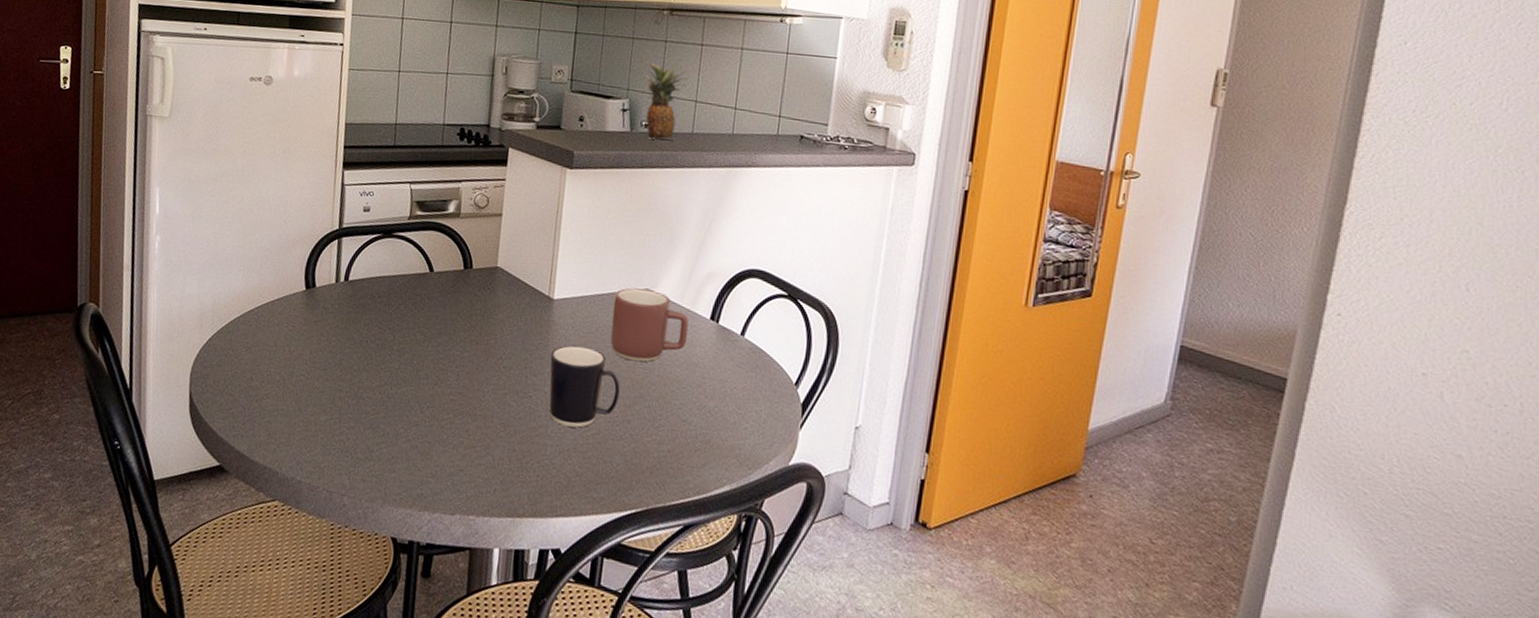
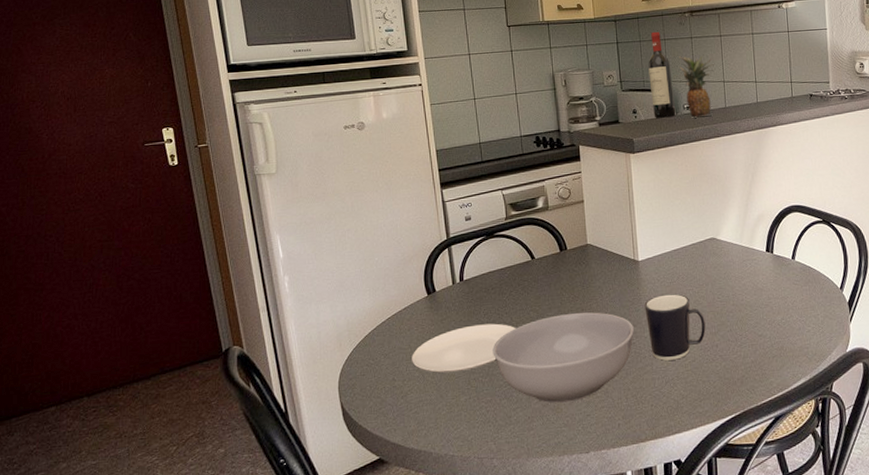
plate: none [275,334,398,386] -> present [412,323,516,373]
bowl: none [365,343,535,450] -> present [492,312,635,403]
wine bottle: none [603,26,635,134] -> present [648,31,676,119]
mug: present [610,288,689,362] -> none [687,238,751,298]

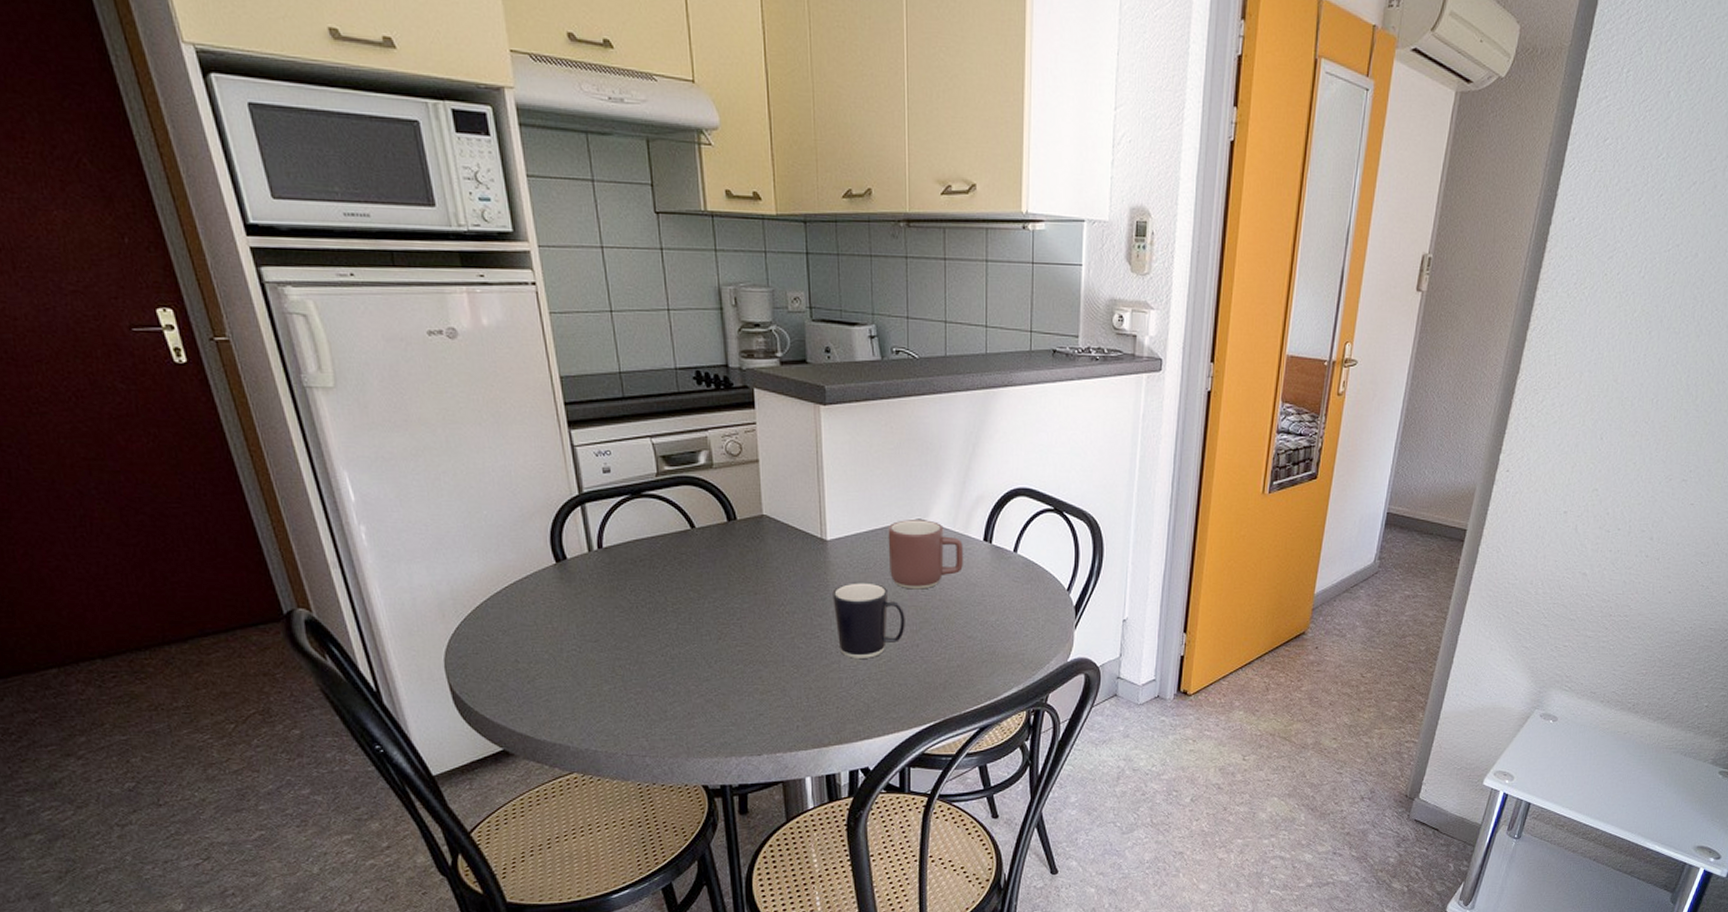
plate: present [412,323,516,373] -> none [538,602,672,656]
bowl: present [492,312,635,403] -> none [642,597,820,699]
wine bottle: present [648,31,676,119] -> none [848,243,882,363]
fruit: present [678,56,714,118] -> none [888,281,934,366]
mug: none [687,238,751,298] -> present [888,520,963,590]

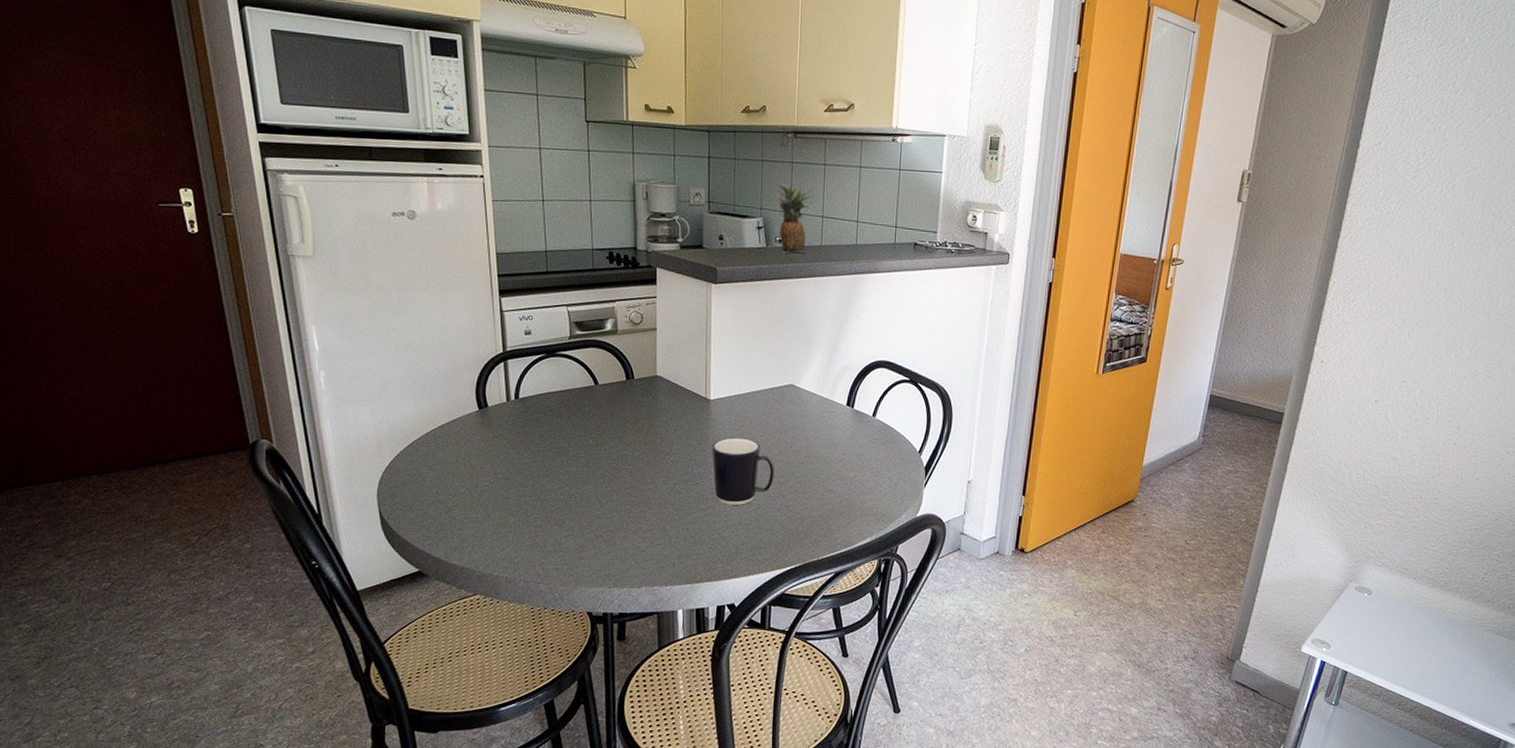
fruit: none [888,281,934,366] -> present [775,181,814,253]
mug: present [888,520,963,590] -> none [762,384,828,446]

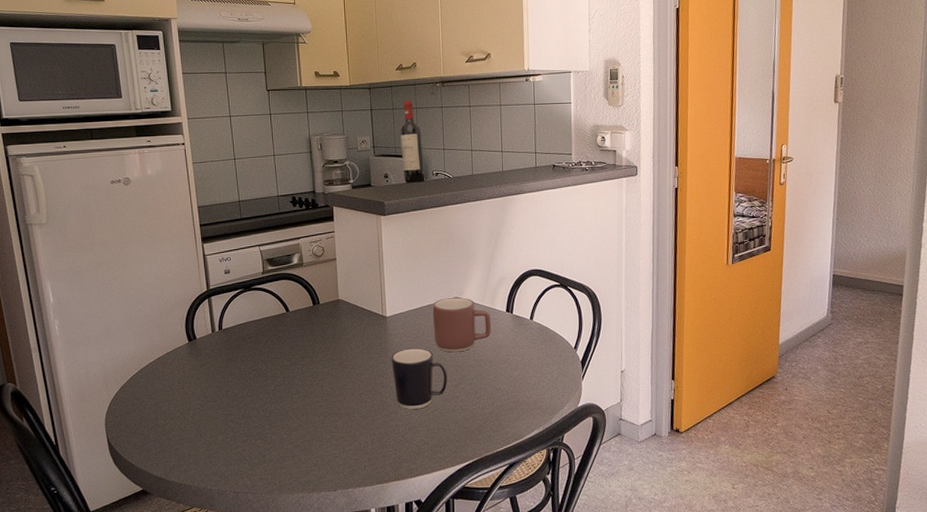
wine bottle: none [740,150,767,250] -> present [400,100,425,184]
mug: none [762,384,828,446] -> present [432,297,491,353]
fruit: present [775,181,814,253] -> none [429,124,463,184]

